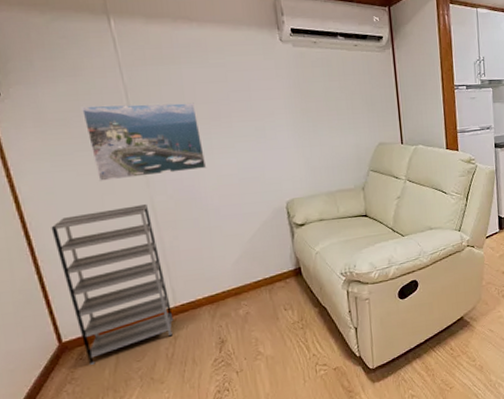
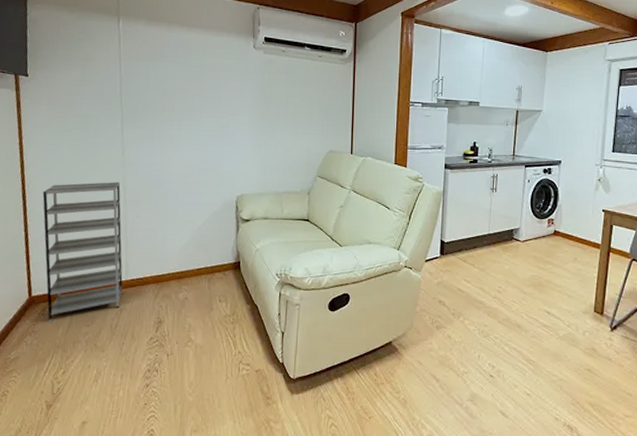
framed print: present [80,102,207,181] -> none [84,91,174,158]

